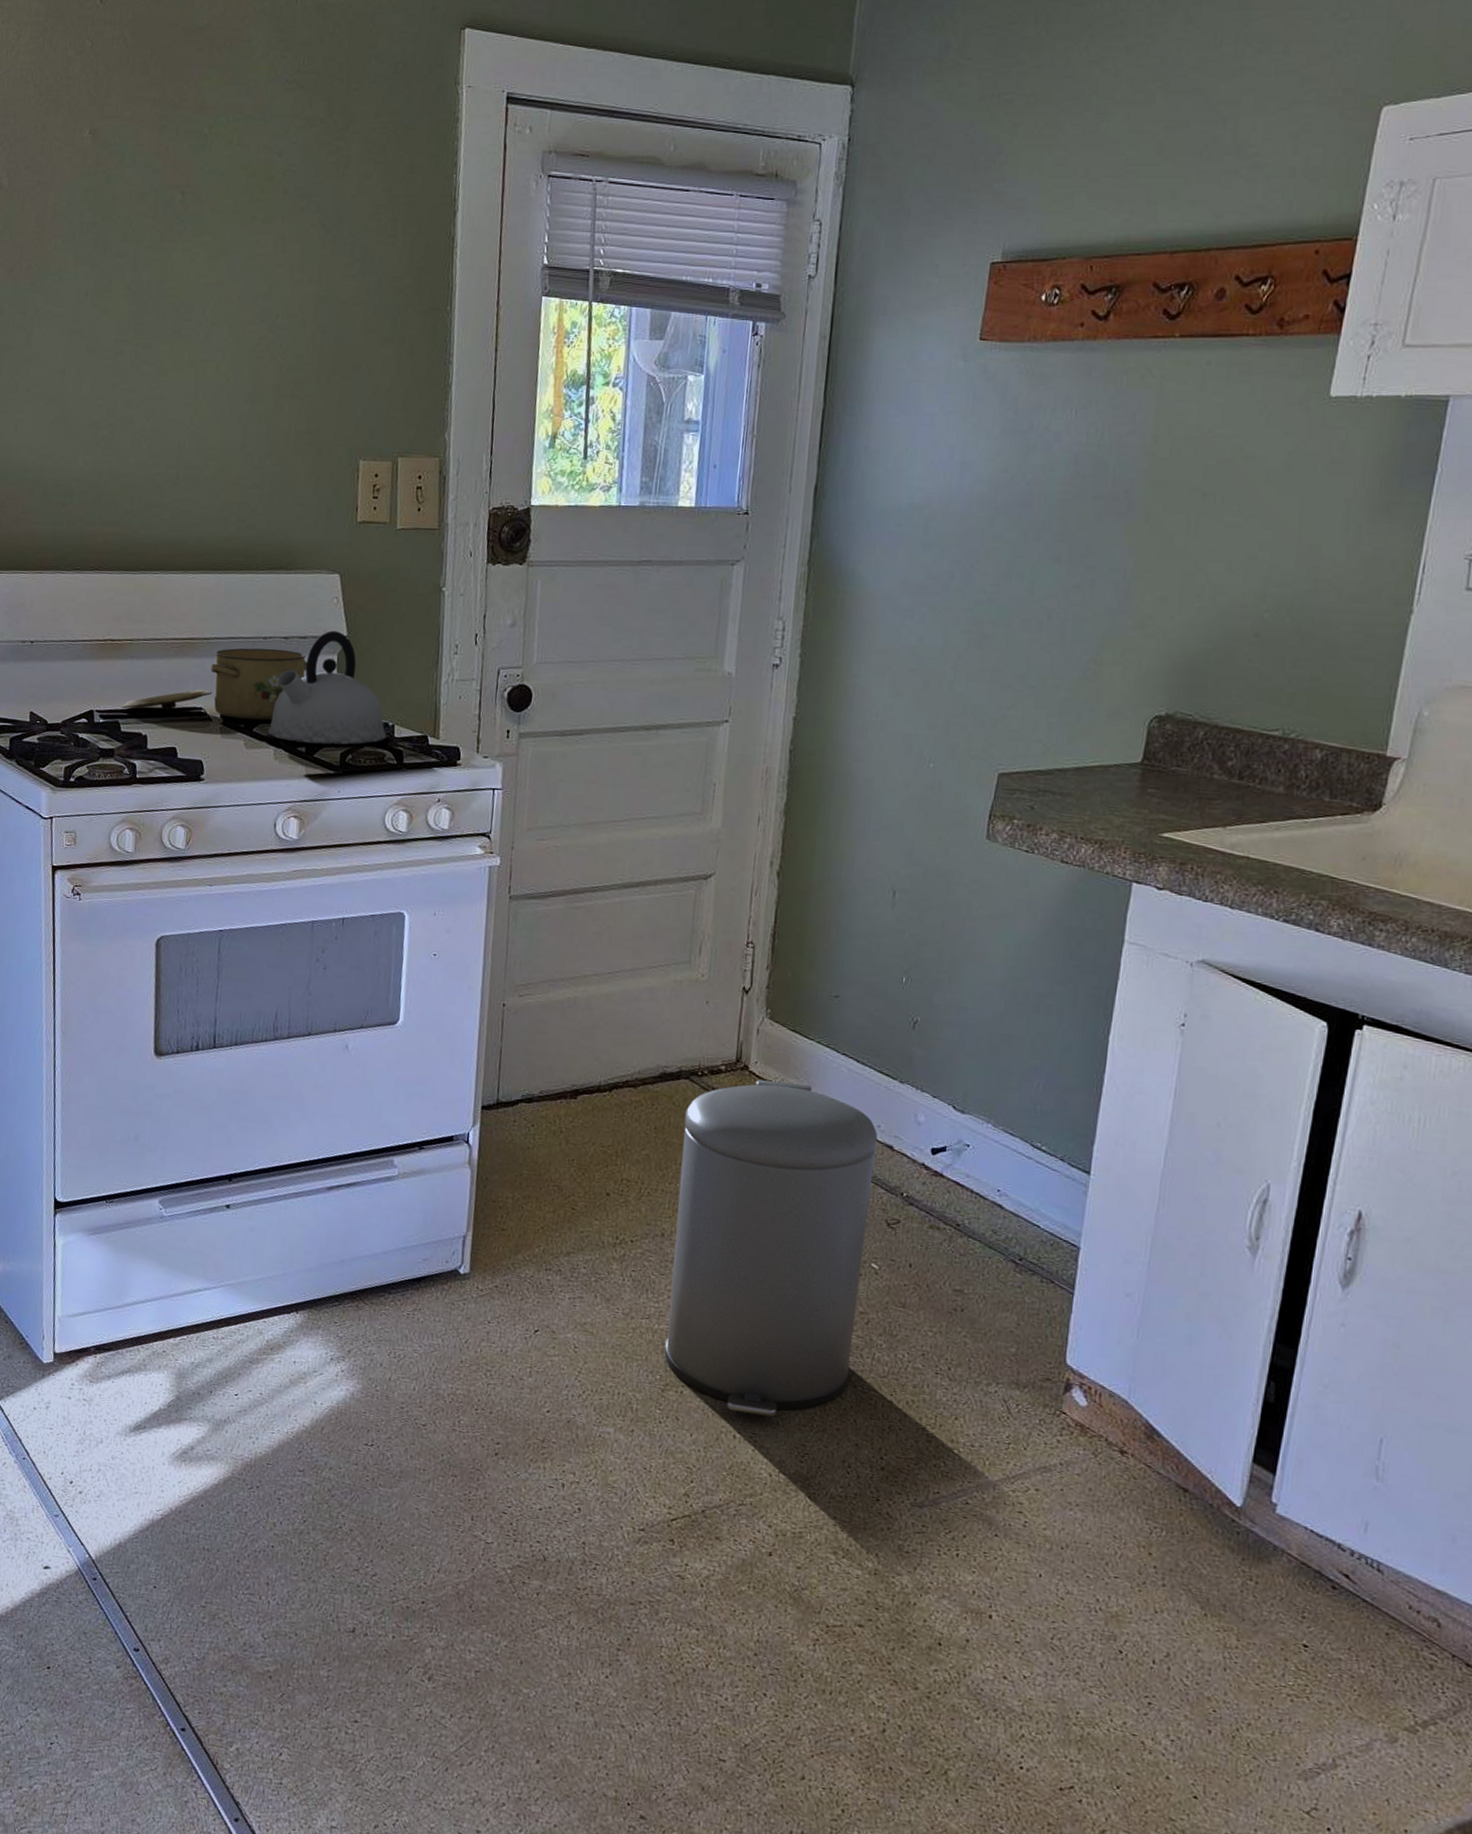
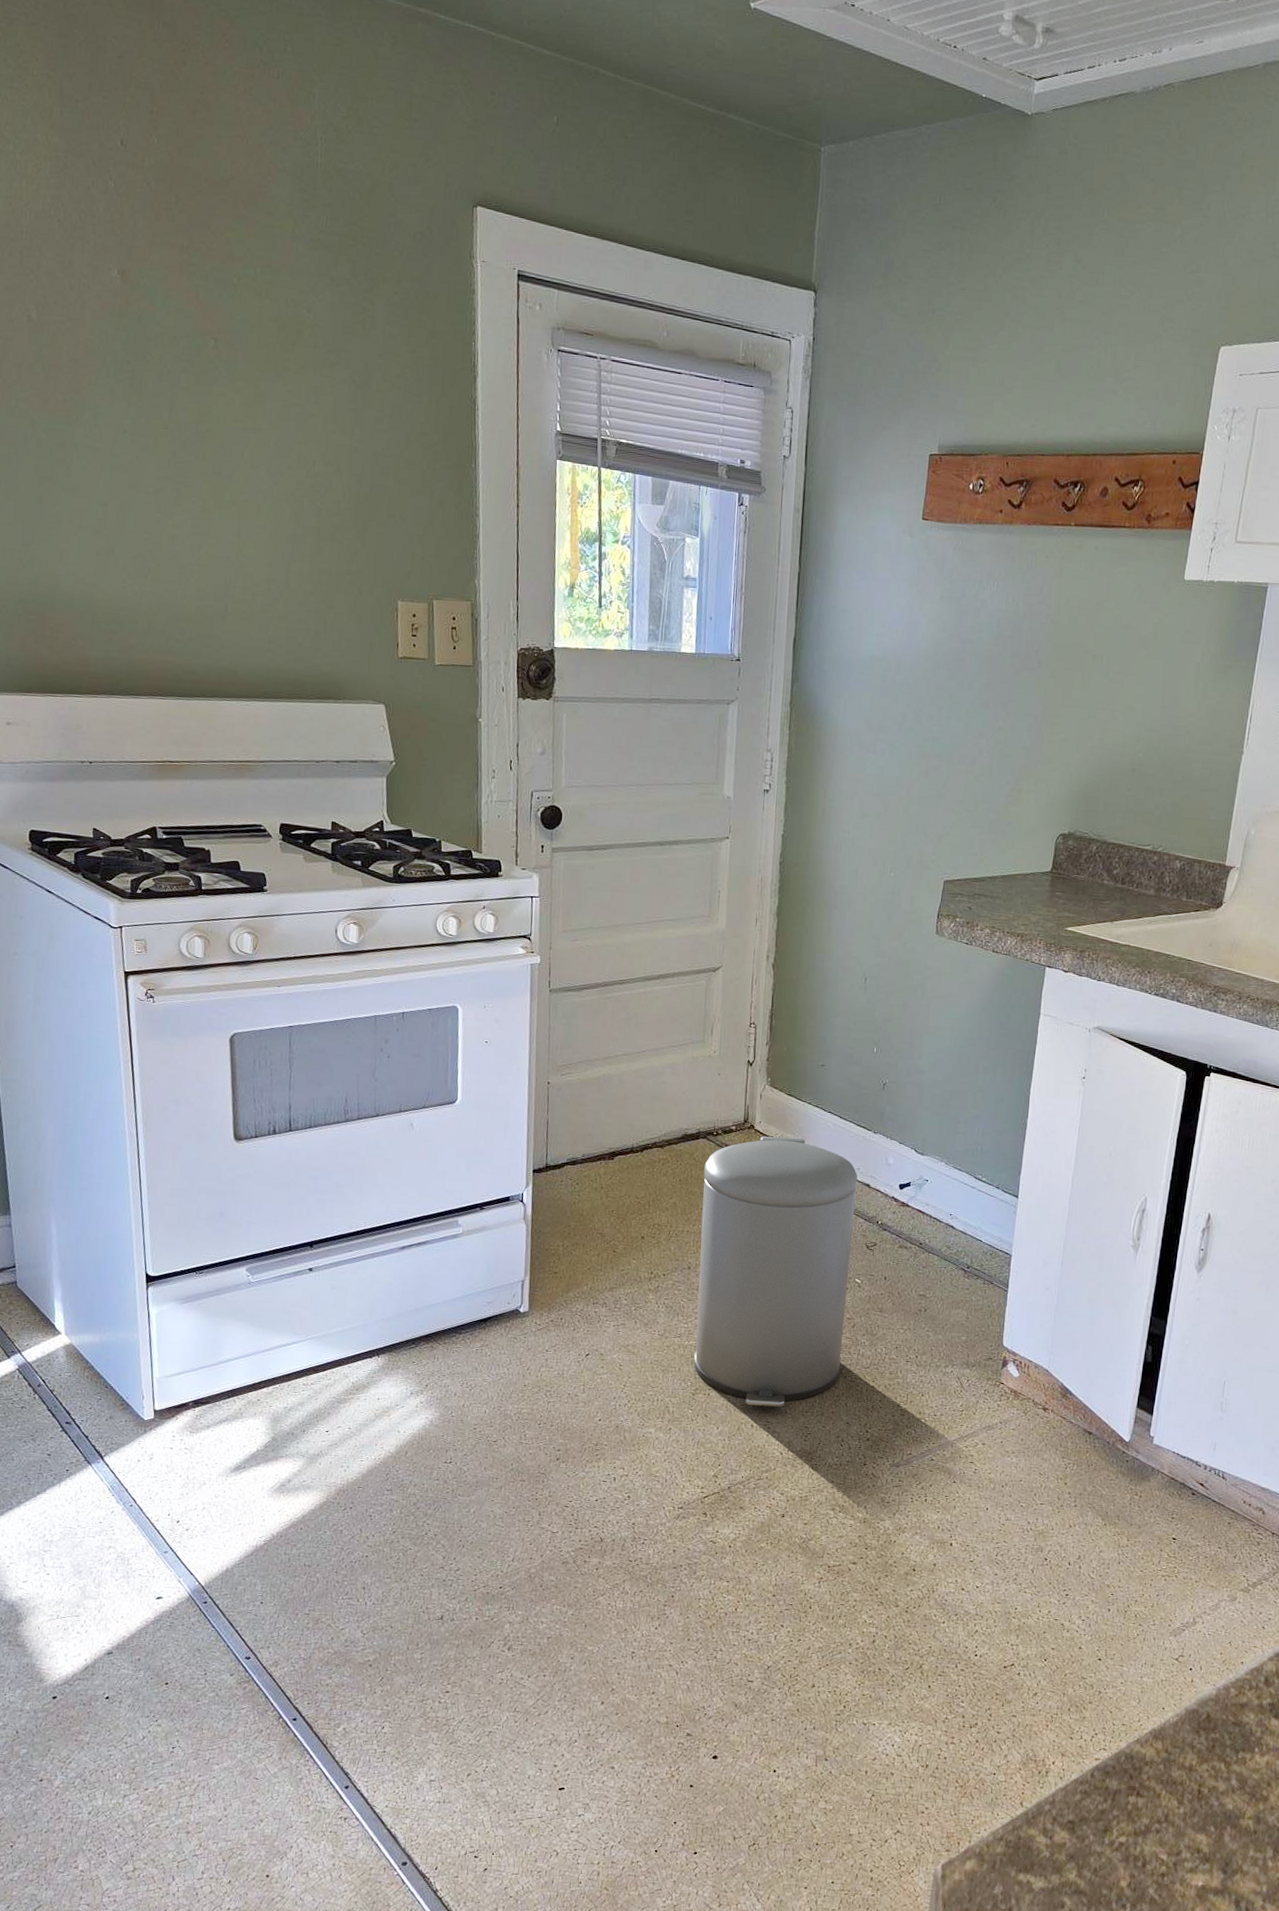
cooking pot: present [122,648,307,721] -> none [184,770,358,837]
kettle: present [267,630,387,745] -> none [324,756,435,859]

